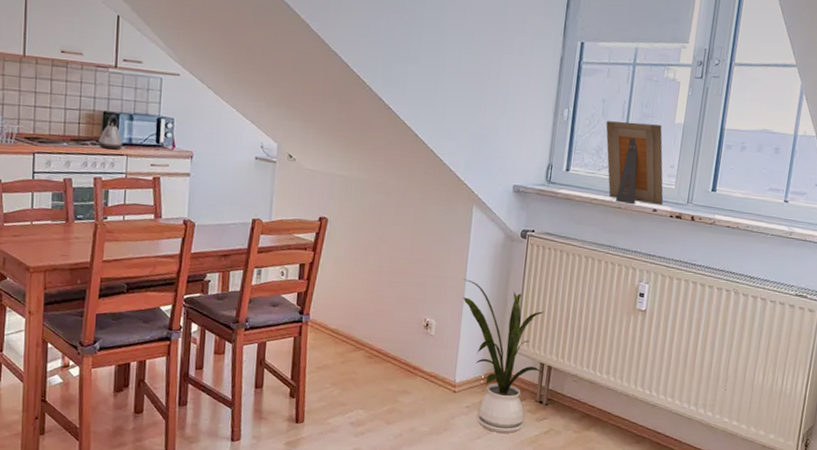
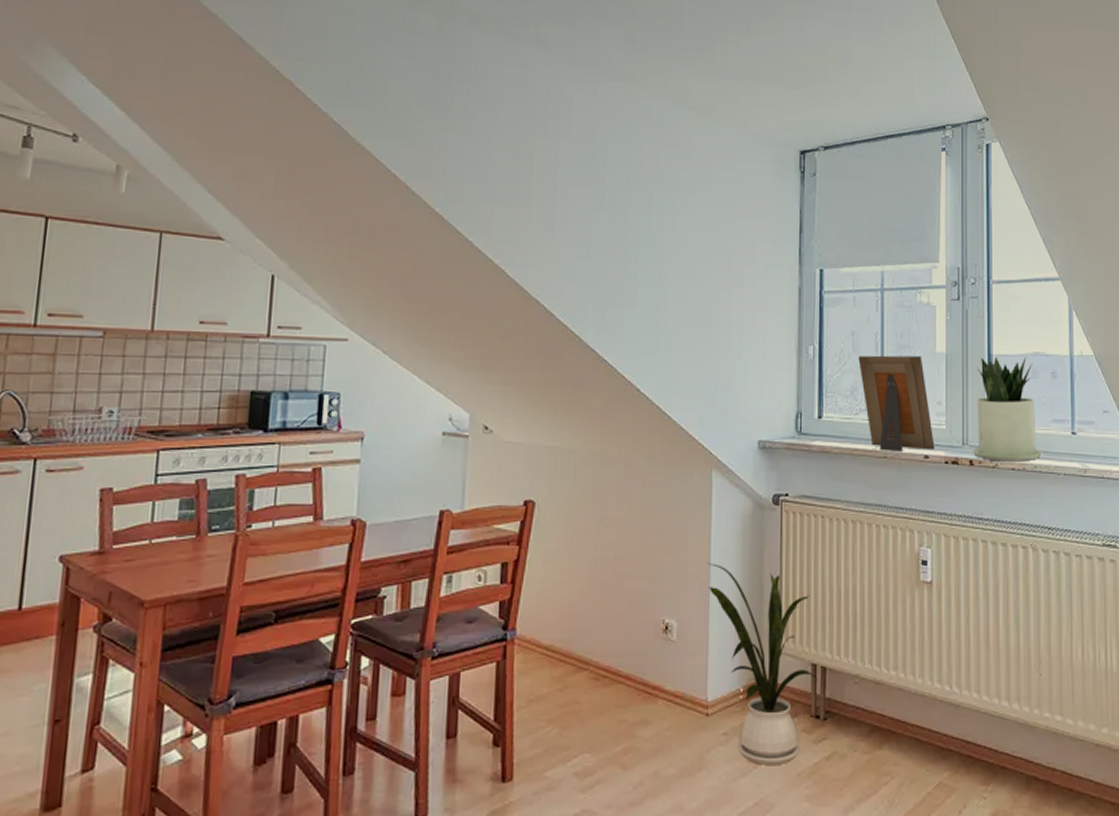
kettle: present [98,114,122,151] -> none [242,393,274,439]
planter: none [695,131,760,221] -> present [972,357,1044,462]

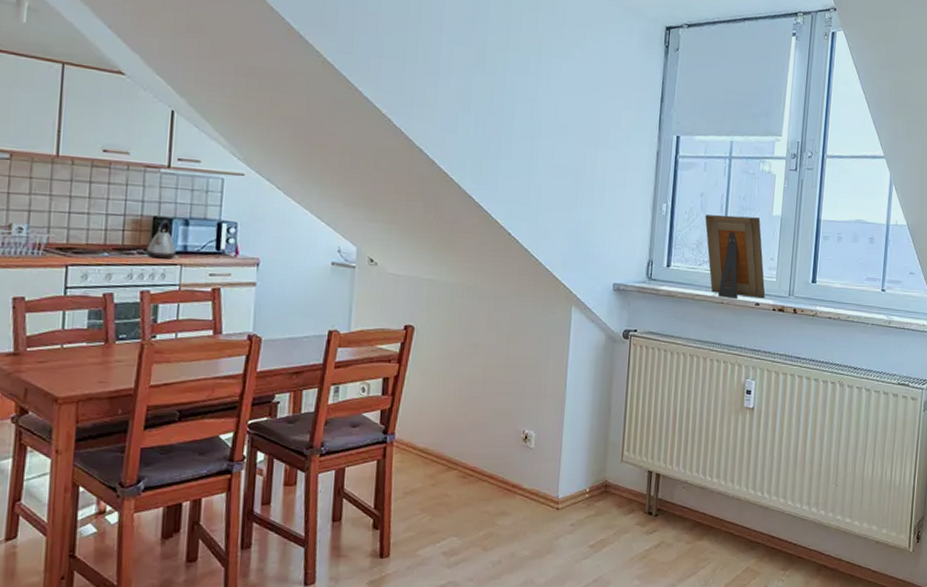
kettle: none [242,393,274,439] -> present [146,219,176,260]
house plant: present [708,563,818,766] -> none [564,385,653,551]
planter: present [972,357,1044,462] -> none [796,222,857,312]

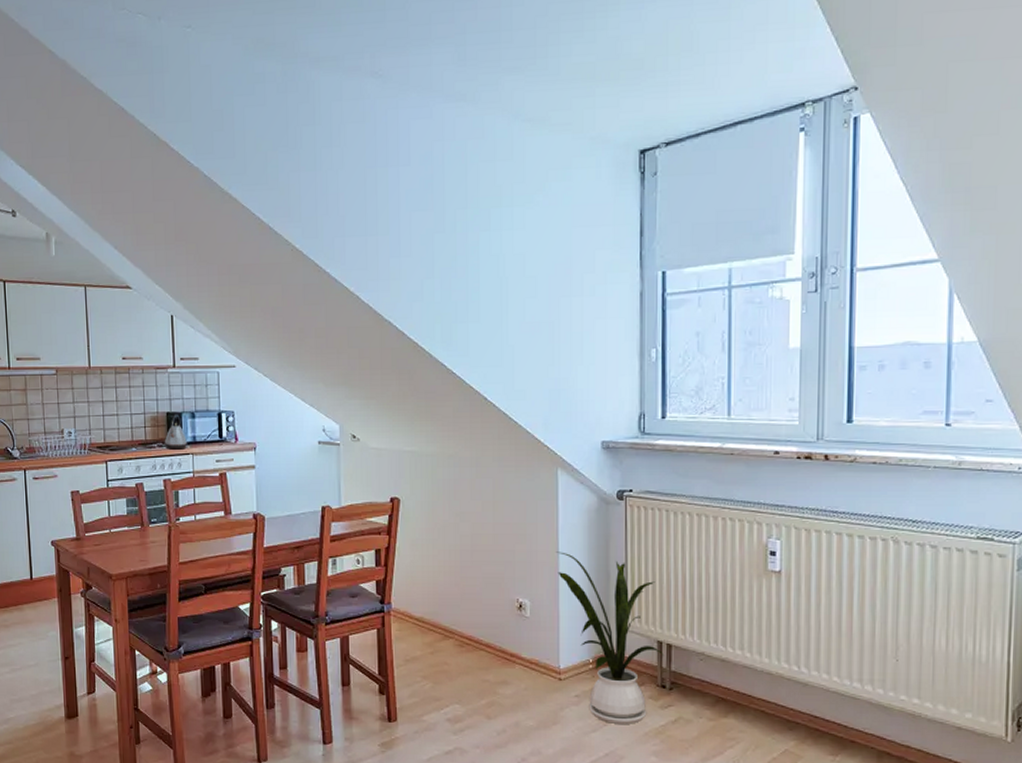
house plant: none [564,385,653,551] -> present [556,552,664,725]
framed picture: present [705,214,765,299] -> none [703,353,786,448]

